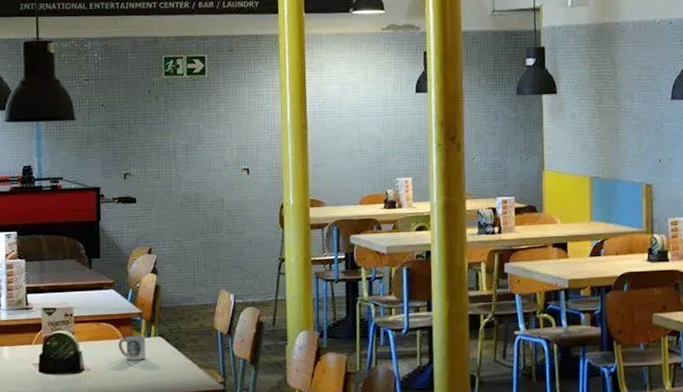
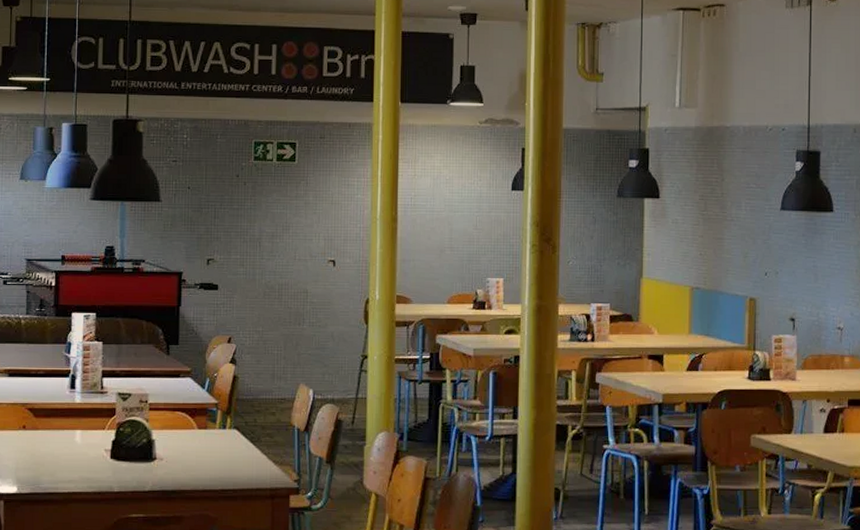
cup: present [118,335,146,361] -> none [192,426,221,452]

